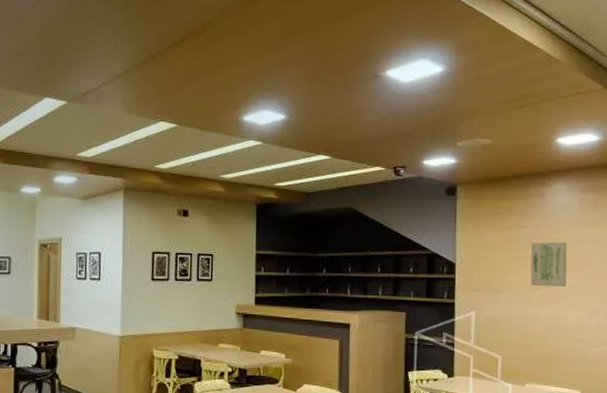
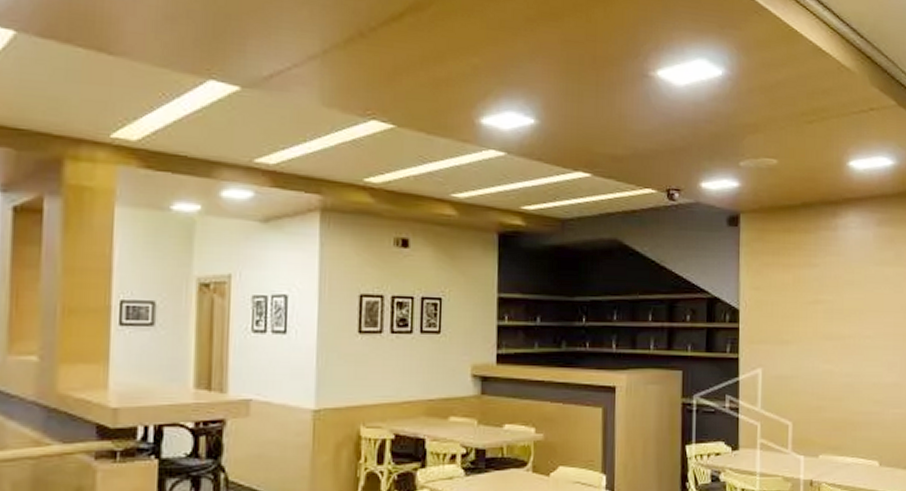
wall art: present [530,241,567,286] -> none [822,283,862,337]

